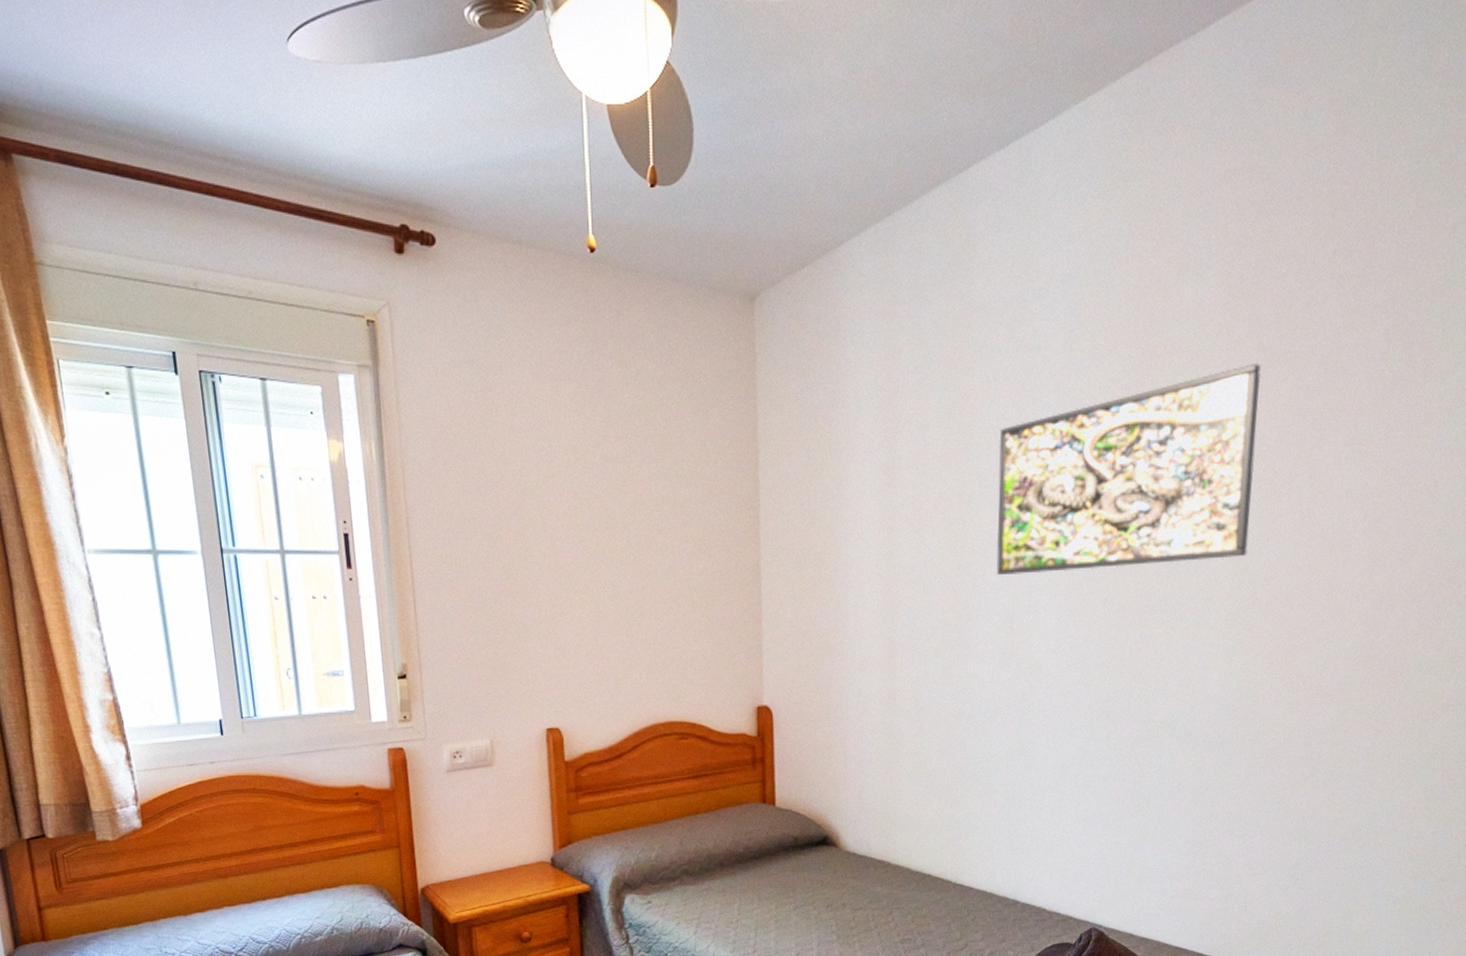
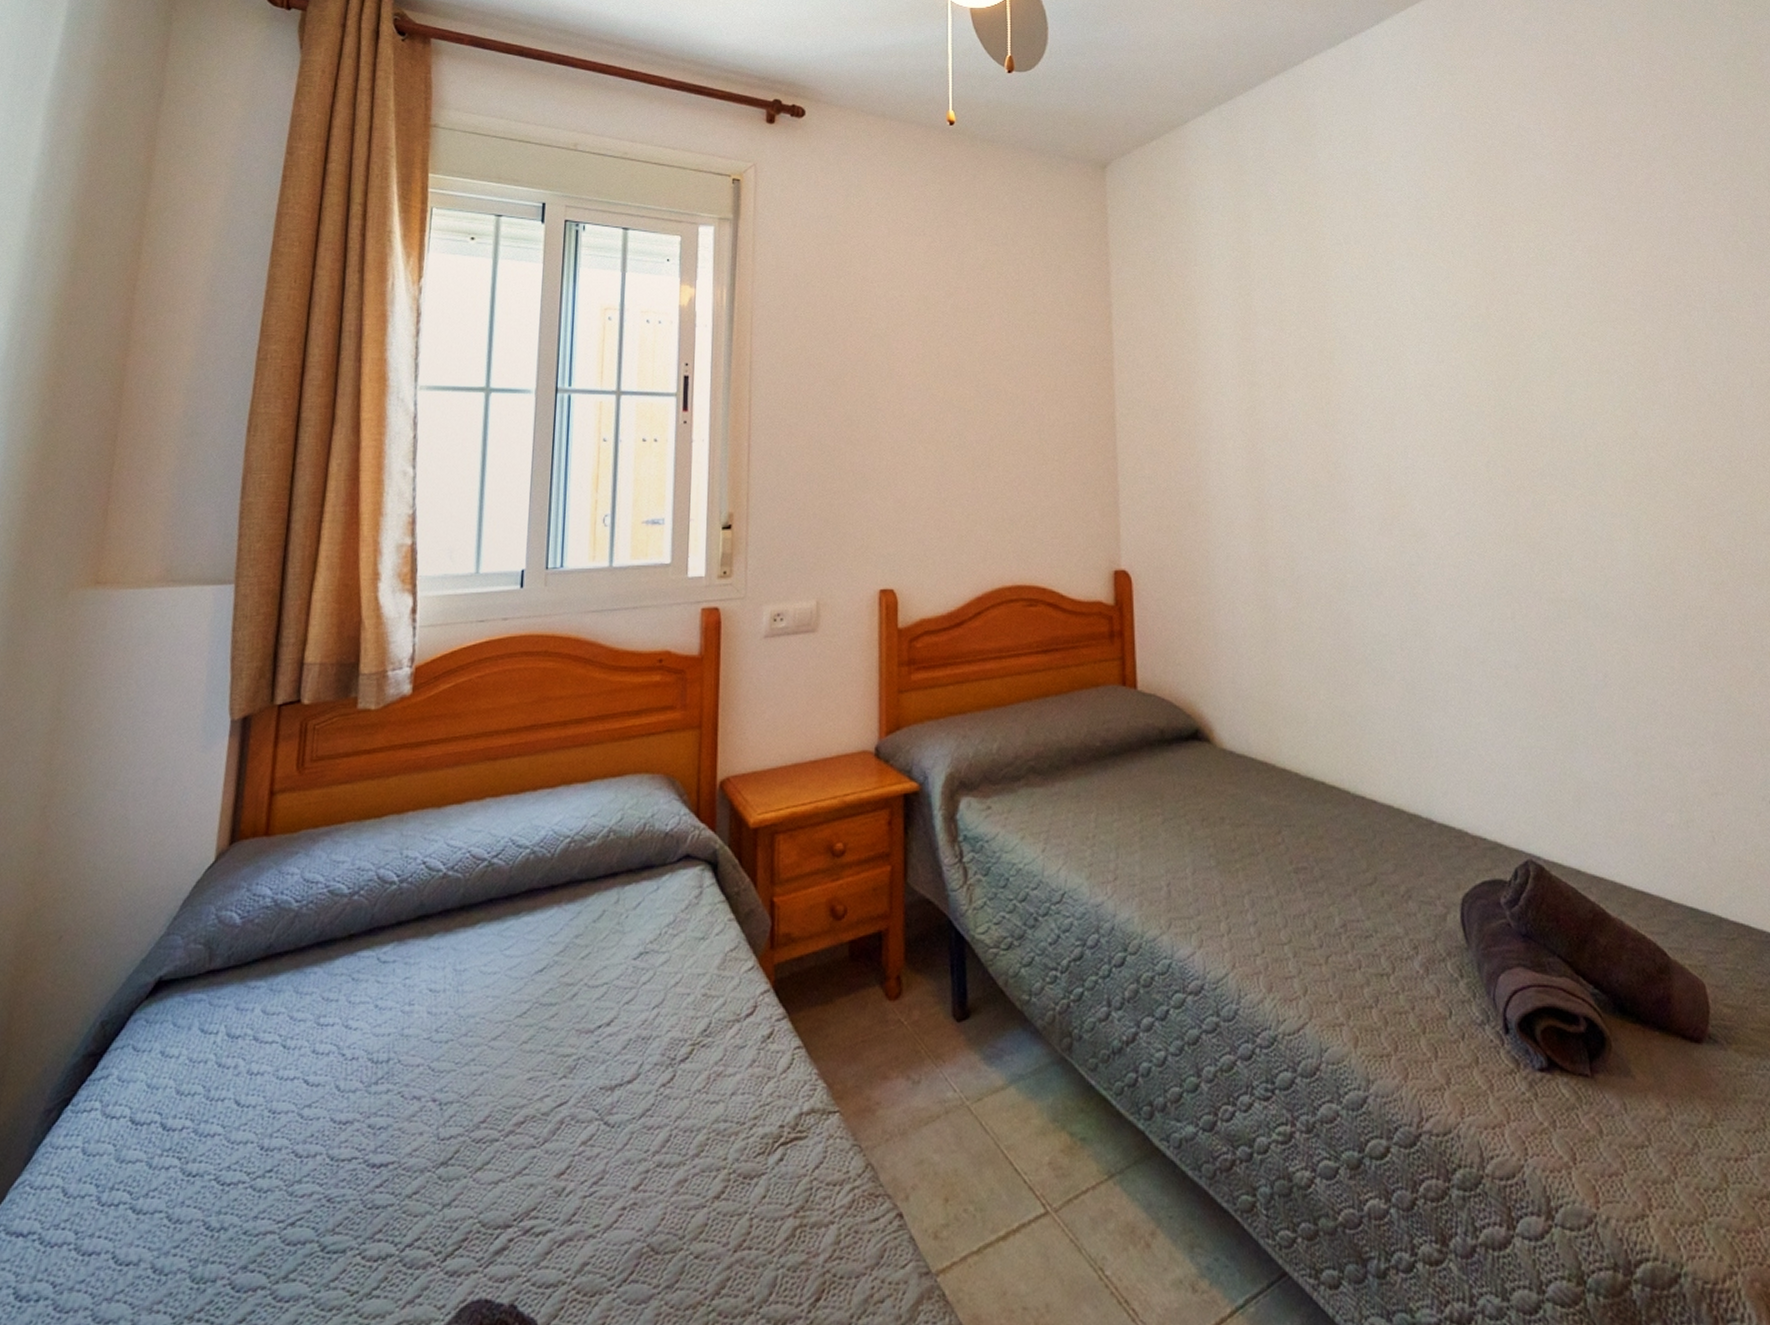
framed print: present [996,364,1261,575] -> none [1356,233,1633,433]

